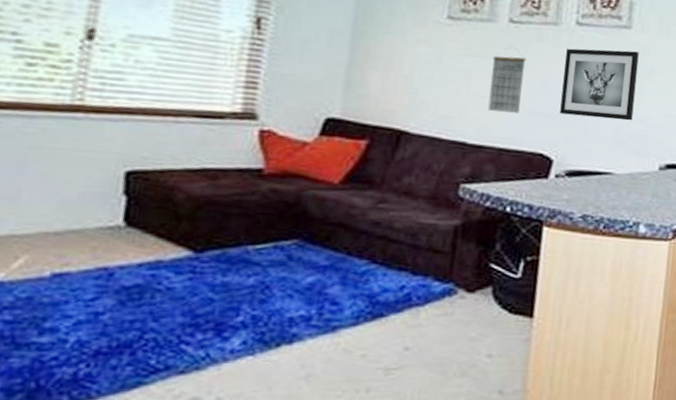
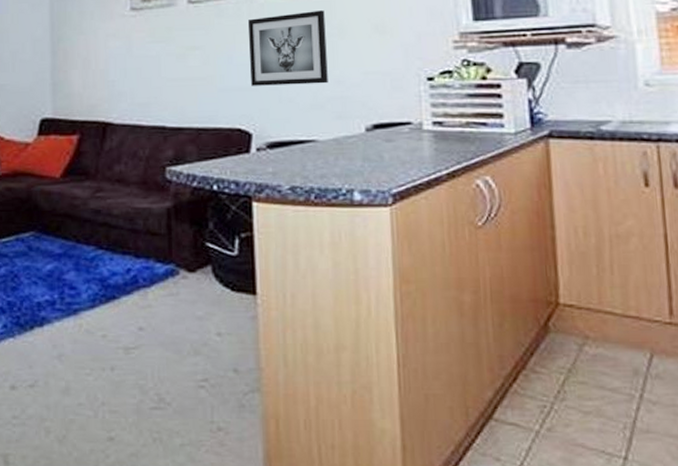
calendar: present [488,48,526,113] -> none [178,28,211,92]

